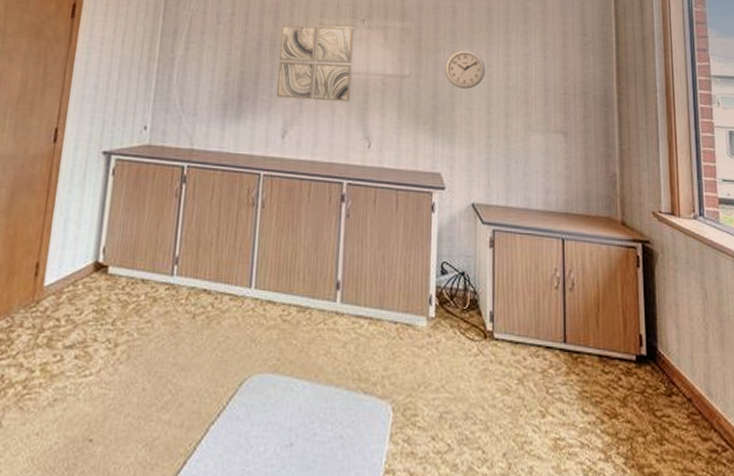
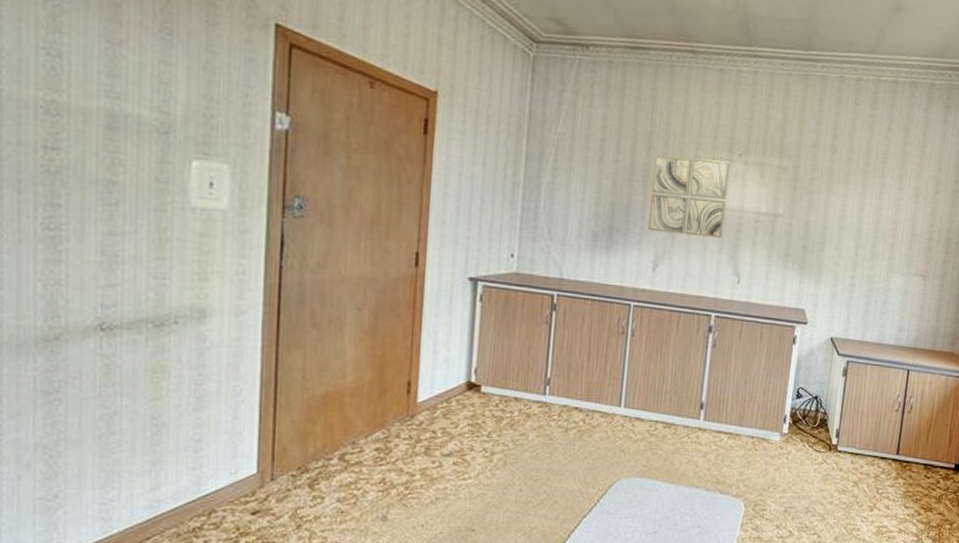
wall clock: present [445,49,486,89] -> none [818,191,858,231]

